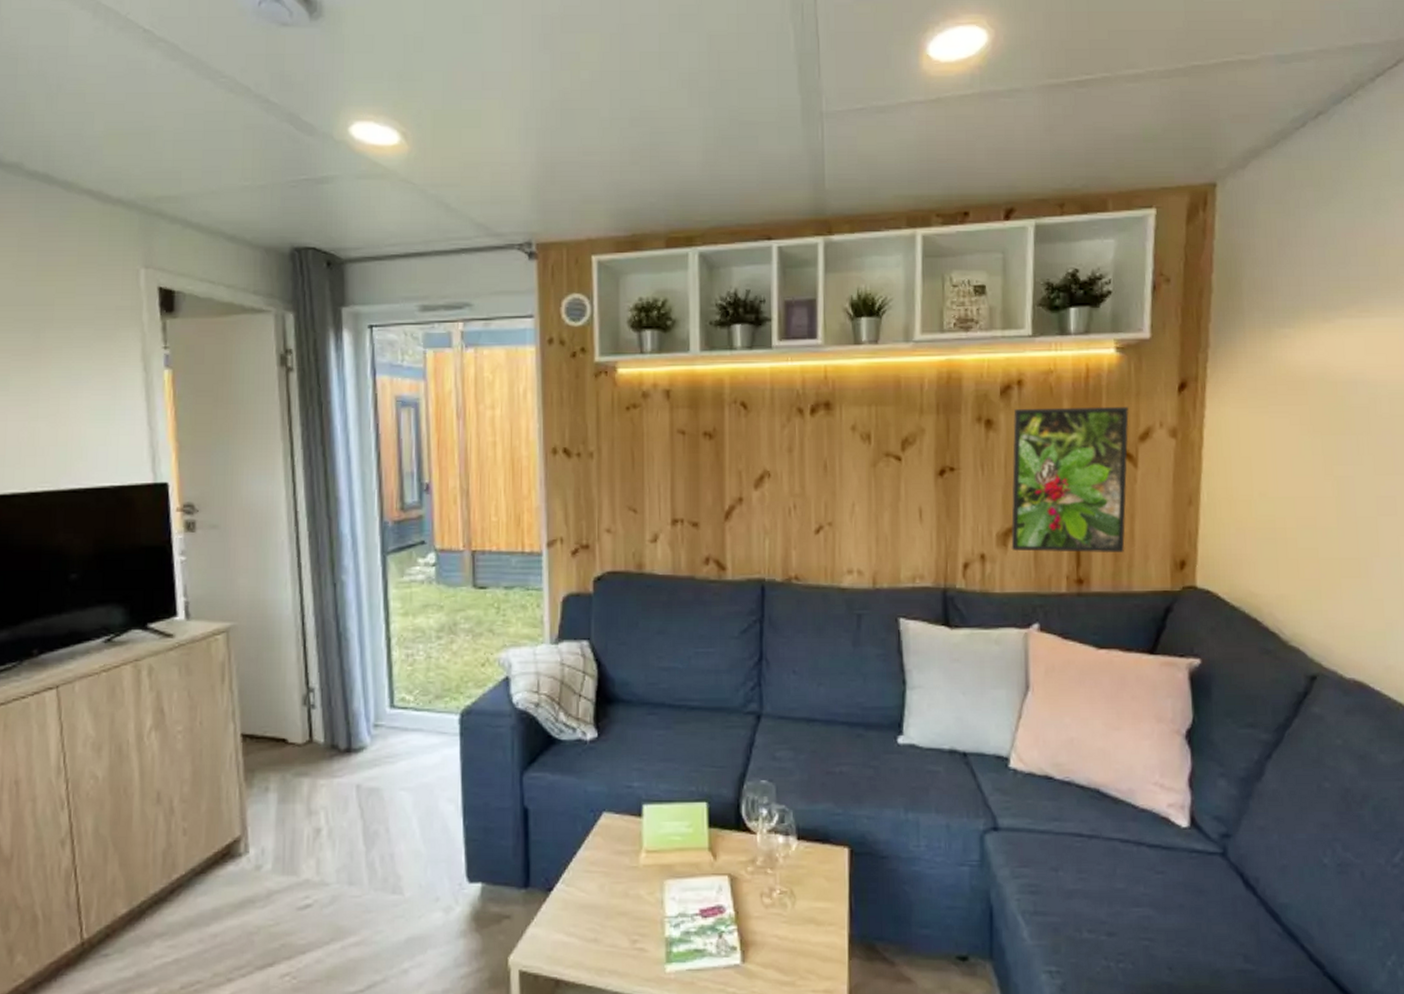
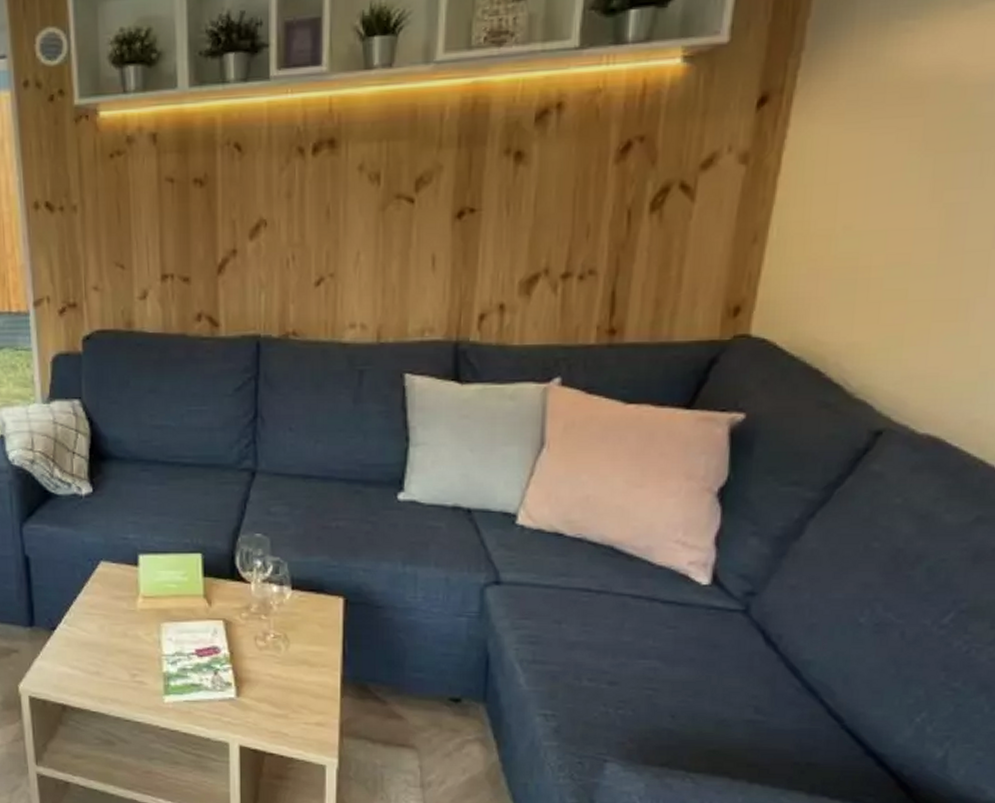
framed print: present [1011,406,1129,554] -> none [535,129,691,301]

